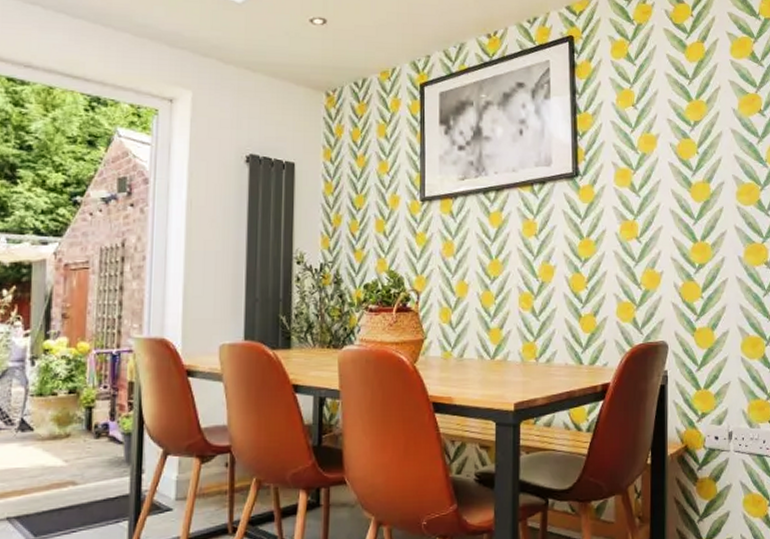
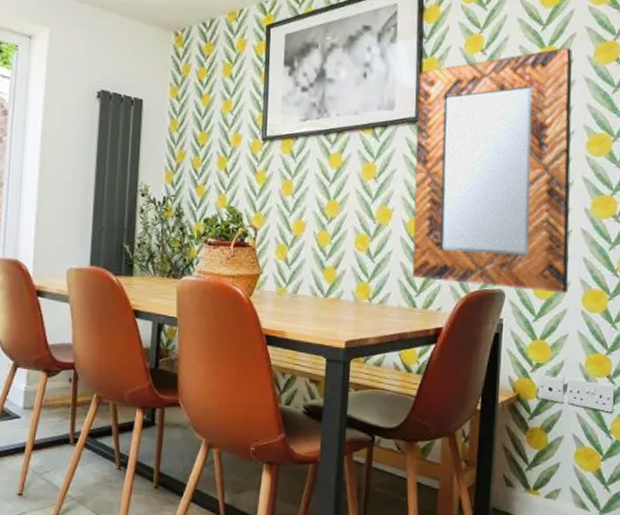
home mirror: none [574,100,728,342] -> present [413,47,572,293]

